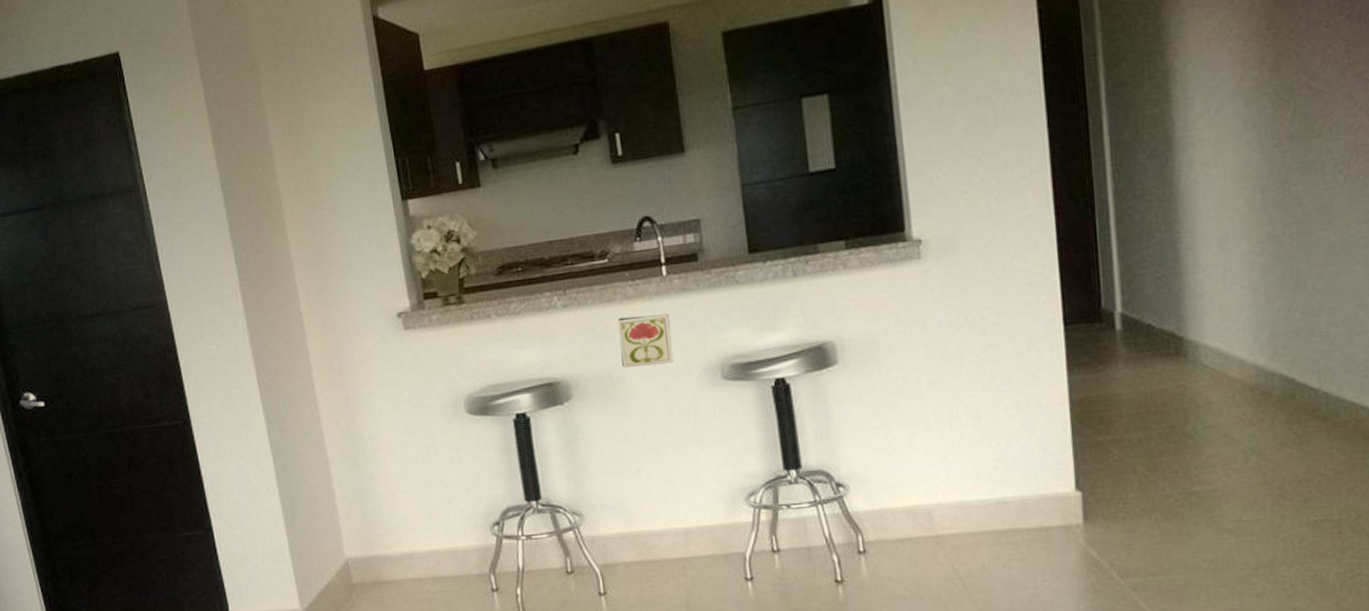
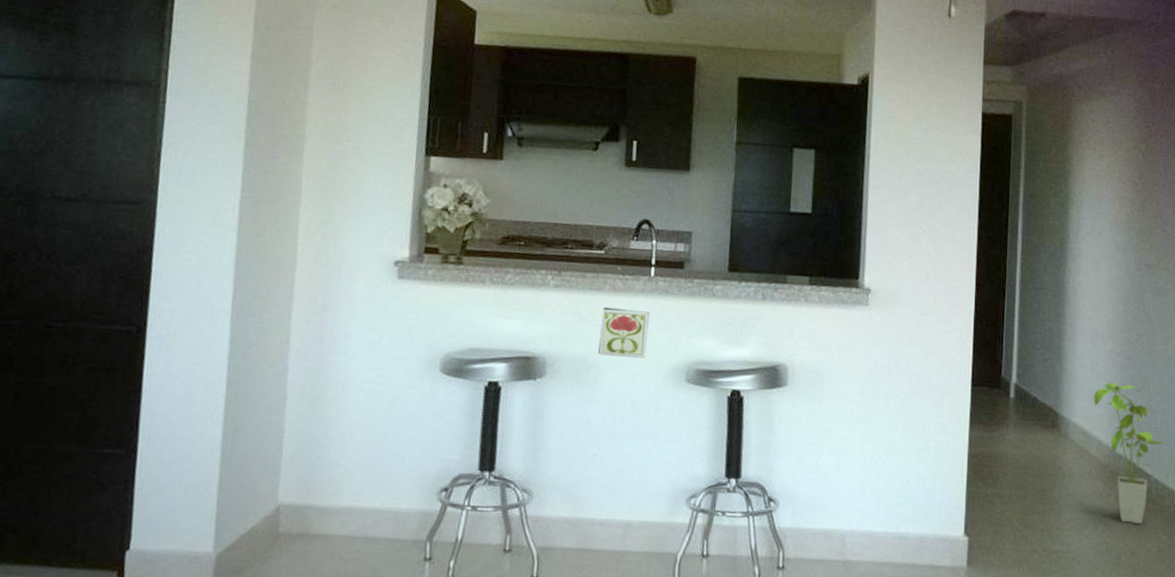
house plant: none [1228,287,1335,448] -> present [1093,382,1165,524]

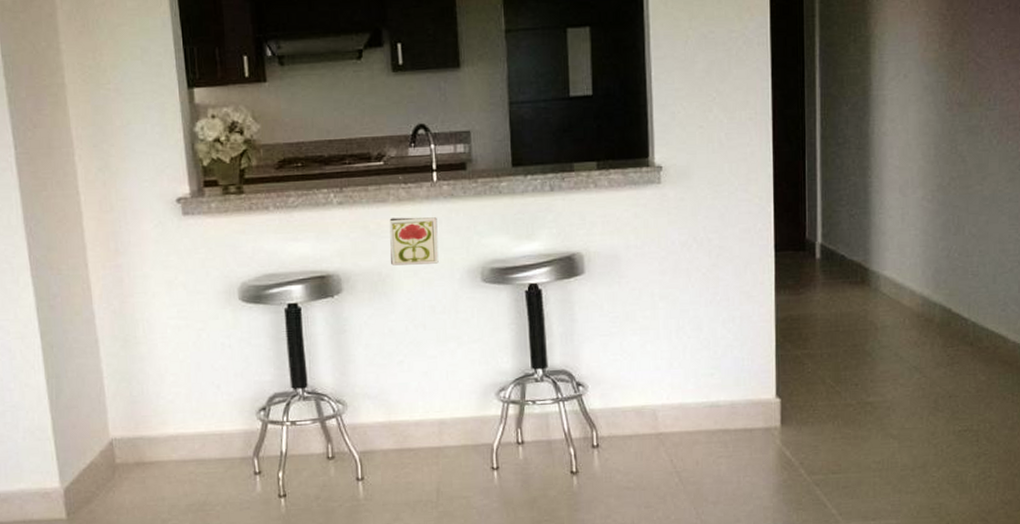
house plant: present [1093,382,1165,524] -> none [904,230,982,368]

